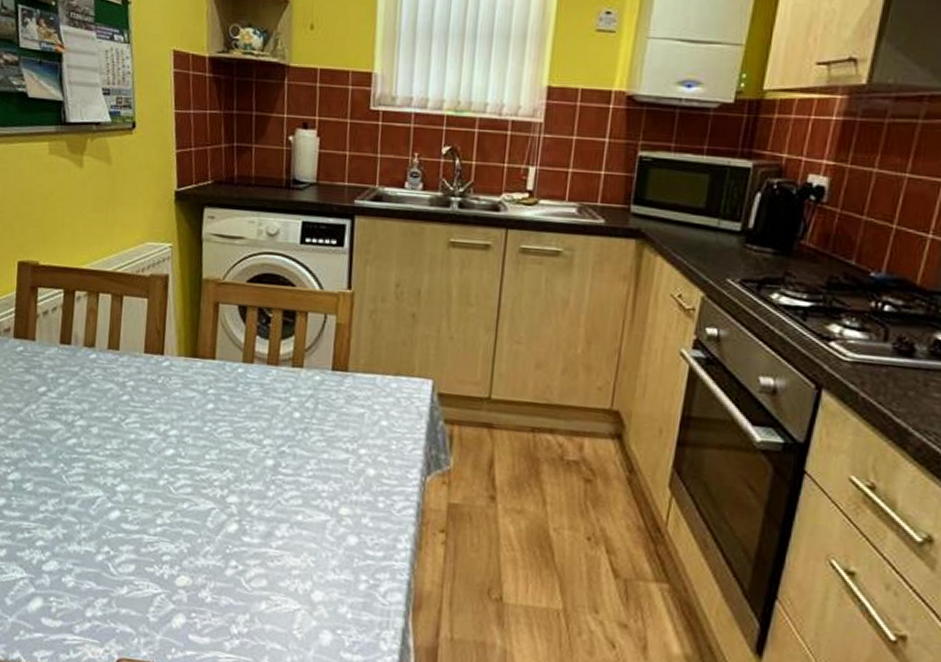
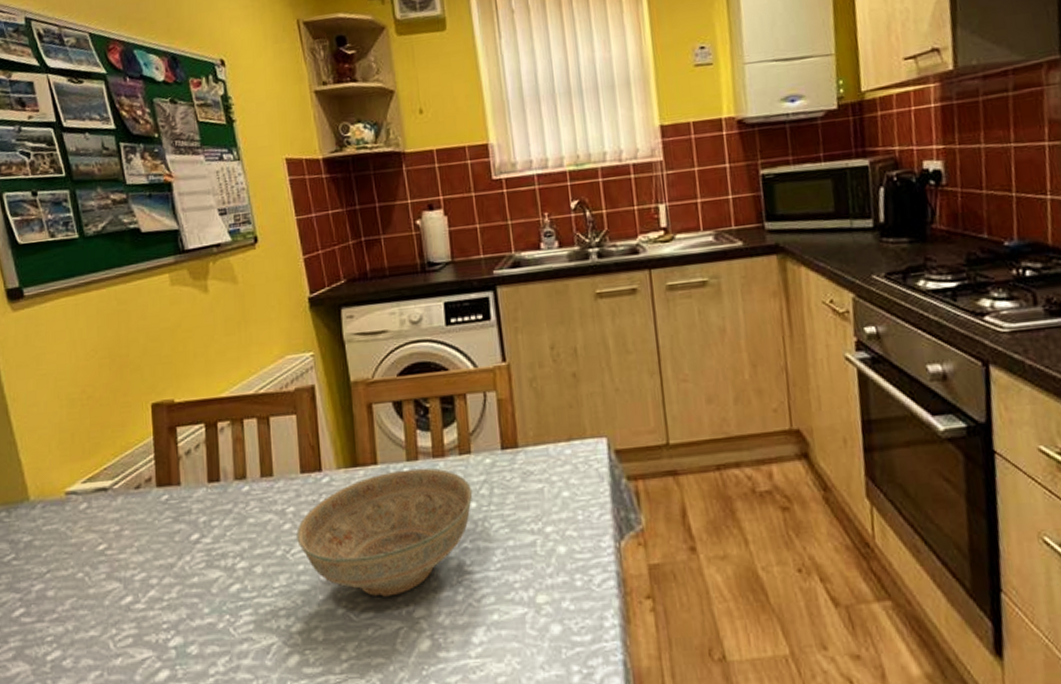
decorative bowl: none [132,369,299,480] -> present [296,468,473,597]

